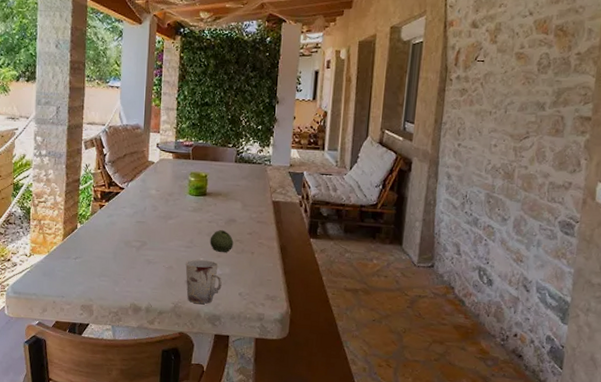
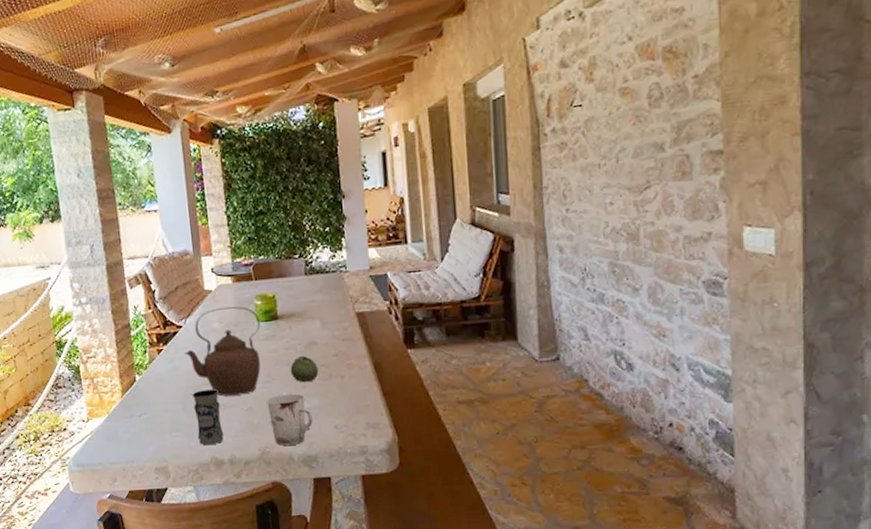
teapot: none [122,178,191,255] -> present [184,306,261,397]
jar: none [122,245,146,293] -> present [192,389,224,446]

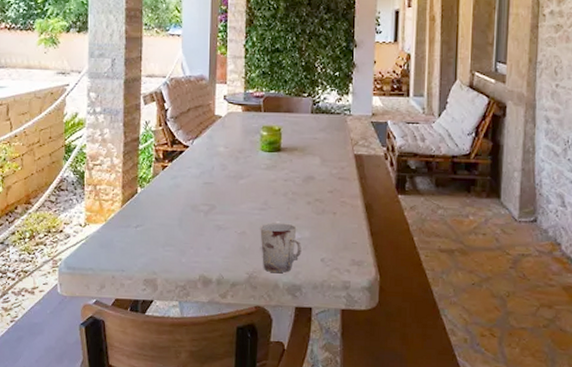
teapot: present [184,306,261,397] -> none [187,133,263,219]
jar: present [192,389,224,446] -> none [189,209,215,264]
fruit: present [290,355,319,383] -> none [286,188,313,215]

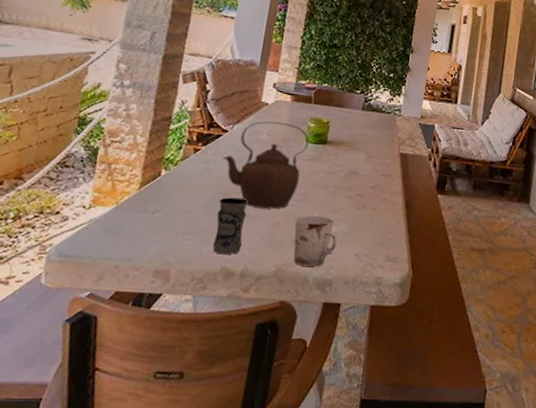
teapot: none [187,133,263,219] -> present [222,121,309,209]
jar: none [189,209,215,264] -> present [212,197,248,255]

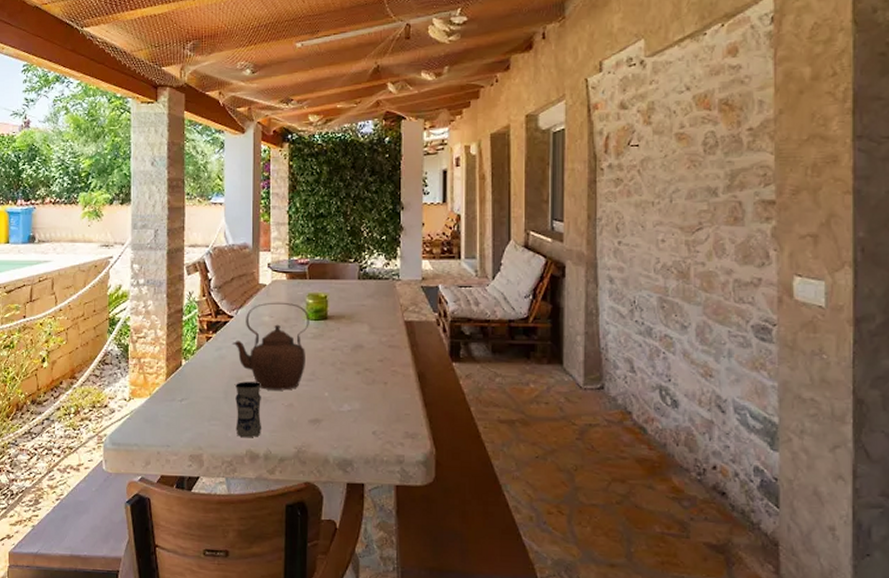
cup: present [293,215,338,267] -> none [308,394,352,447]

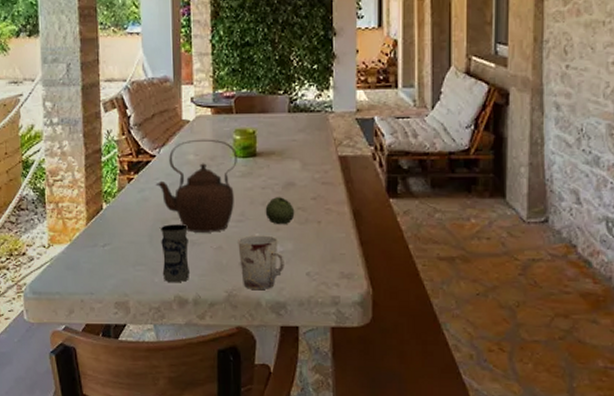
cup: none [308,394,352,447] -> present [238,235,284,289]
fruit: none [334,357,363,385] -> present [265,196,295,225]

